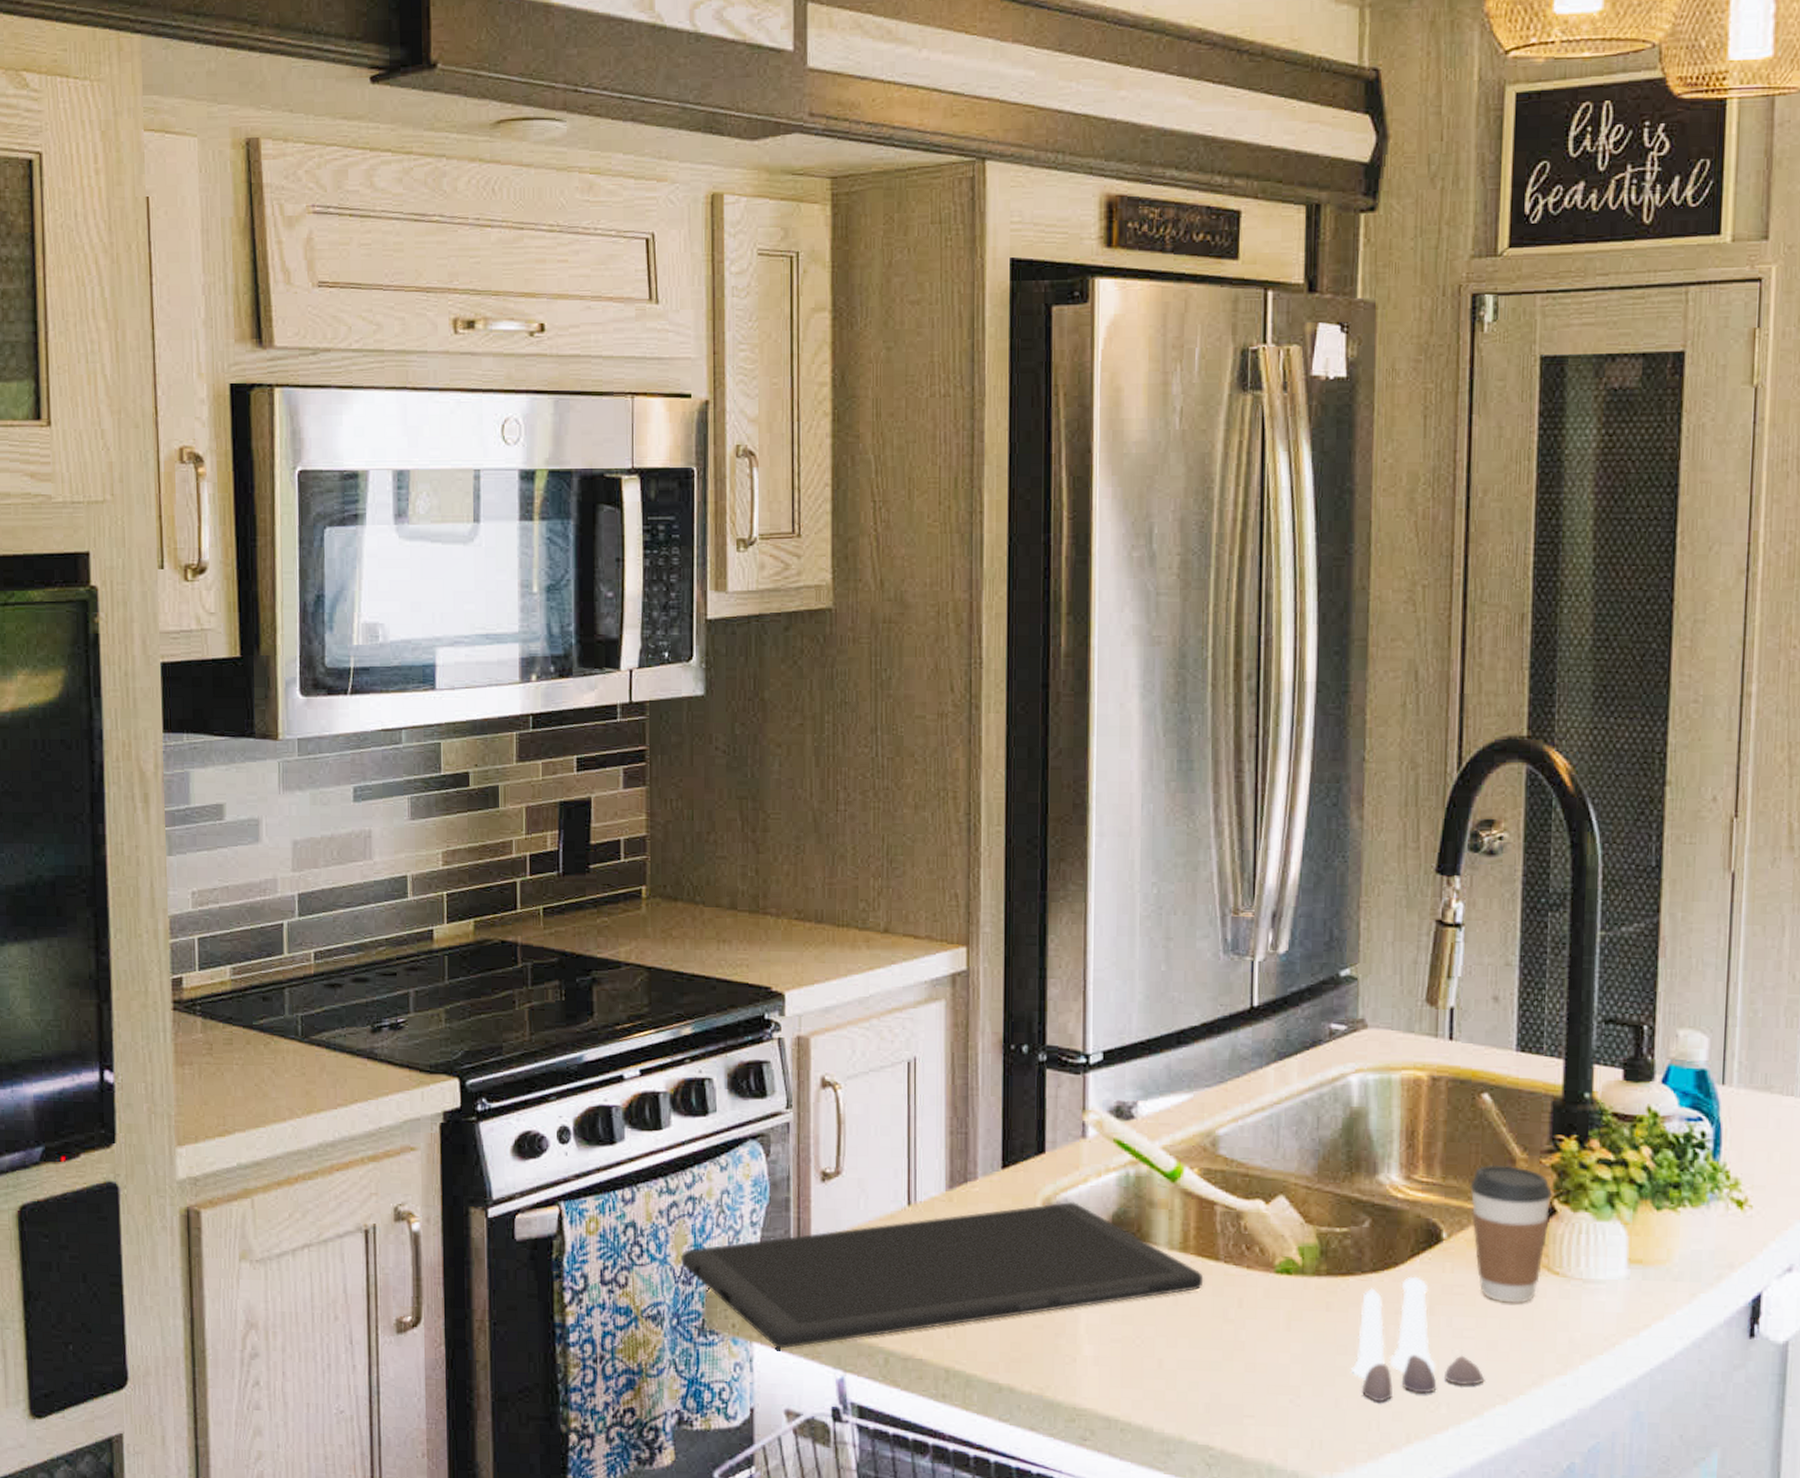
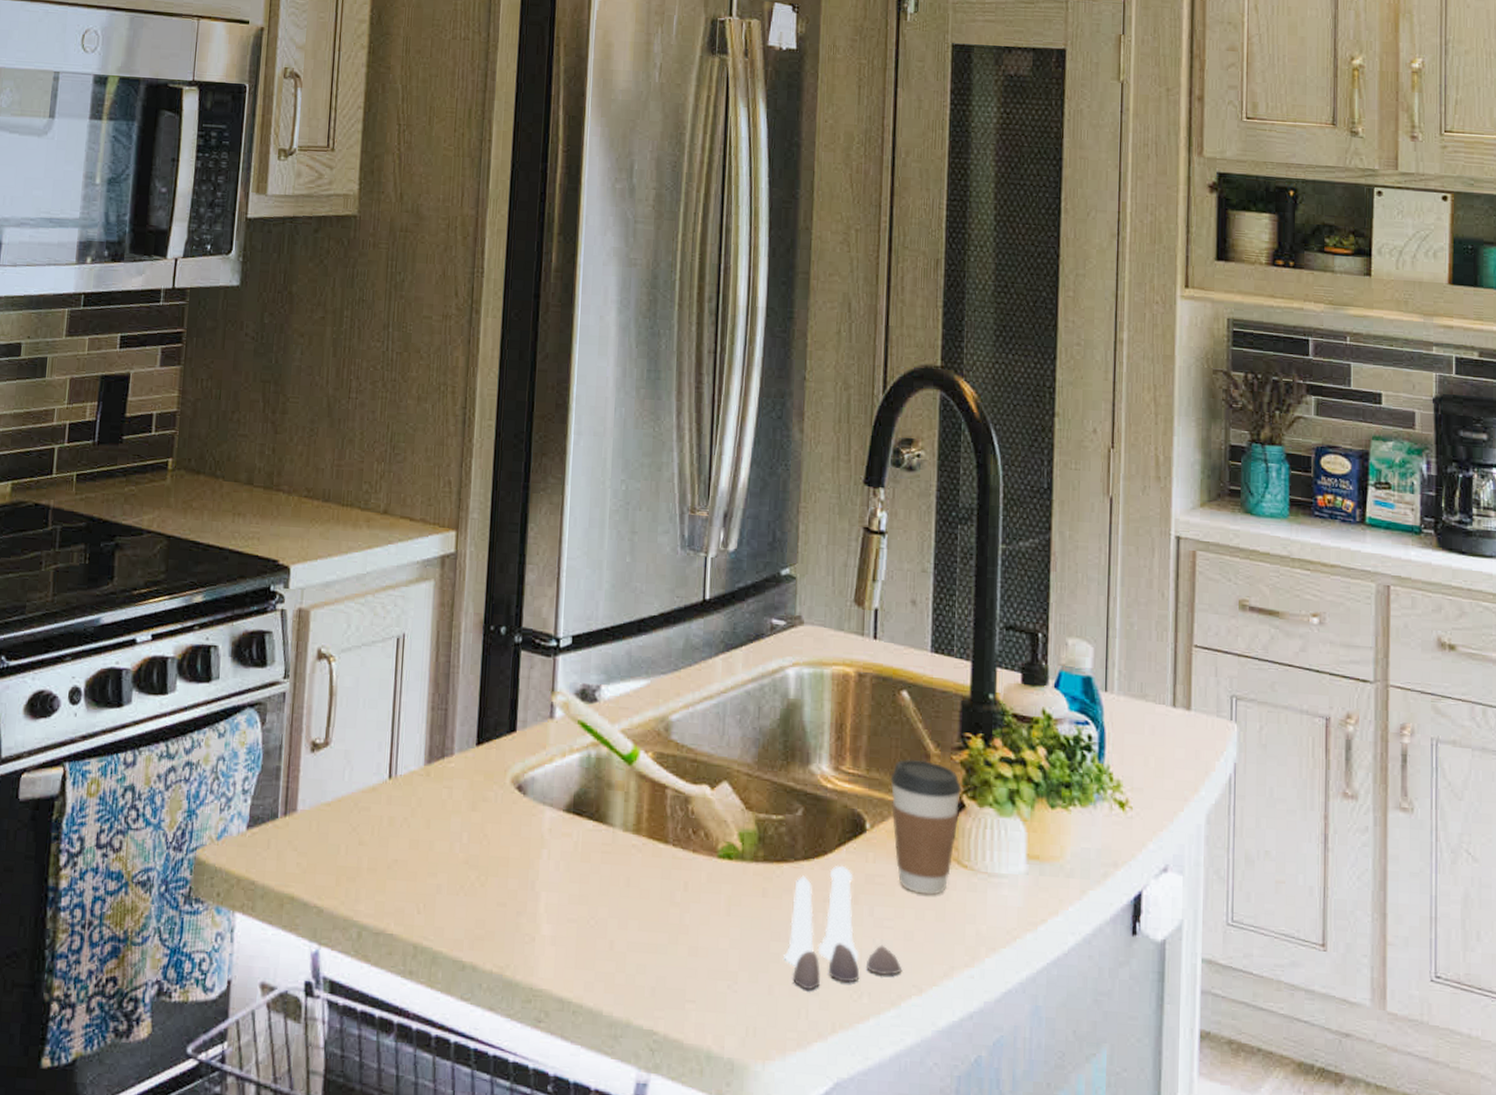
cutting board: present [680,1201,1204,1349] -> none [173,780,654,920]

